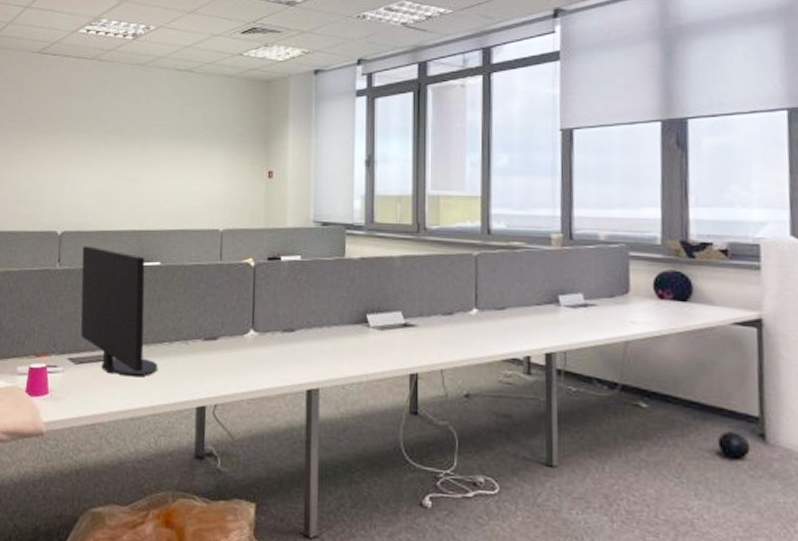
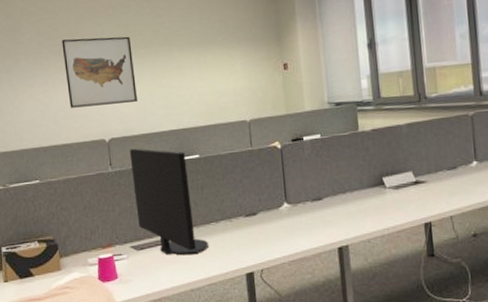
wall art: none [23,114,102,193] -> present [62,36,137,108]

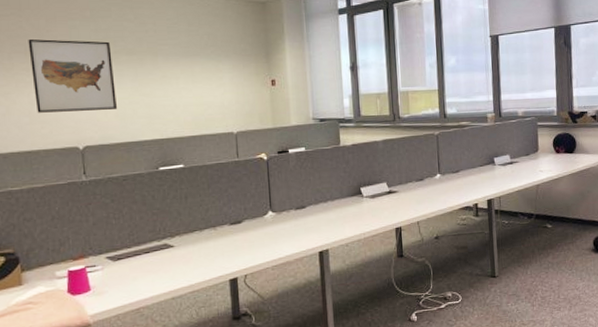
computer monitor: present [129,148,208,256] -> none [106,157,191,265]

